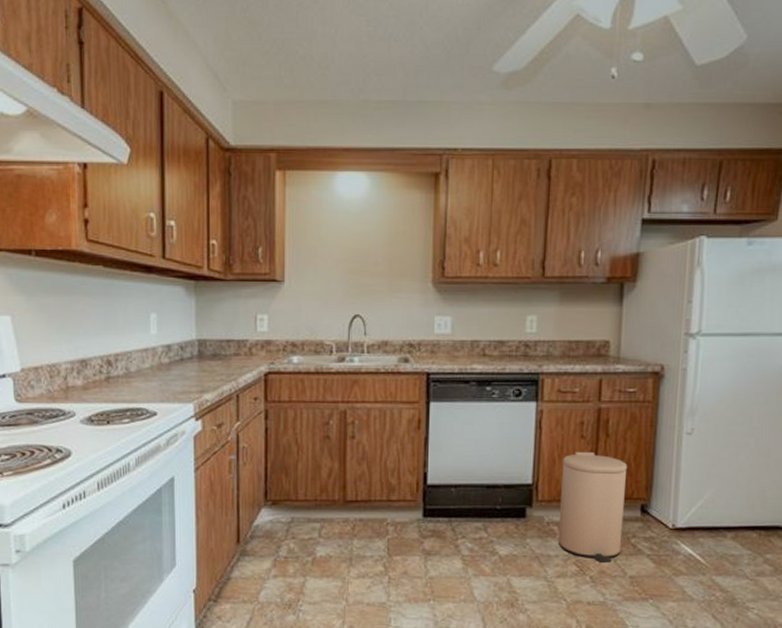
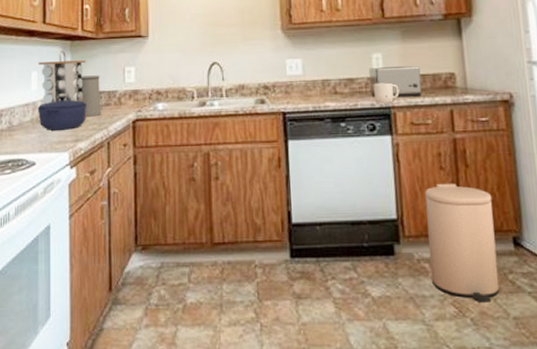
cooking pot: none [157,341,214,380] -> present [37,95,87,130]
spice rack: none [158,291,216,368] -> present [38,50,89,118]
canister: none [207,321,229,367] -> present [81,75,100,117]
toaster: none [520,330,575,364] -> present [369,65,422,97]
mug: none [523,347,551,369] -> present [373,82,400,103]

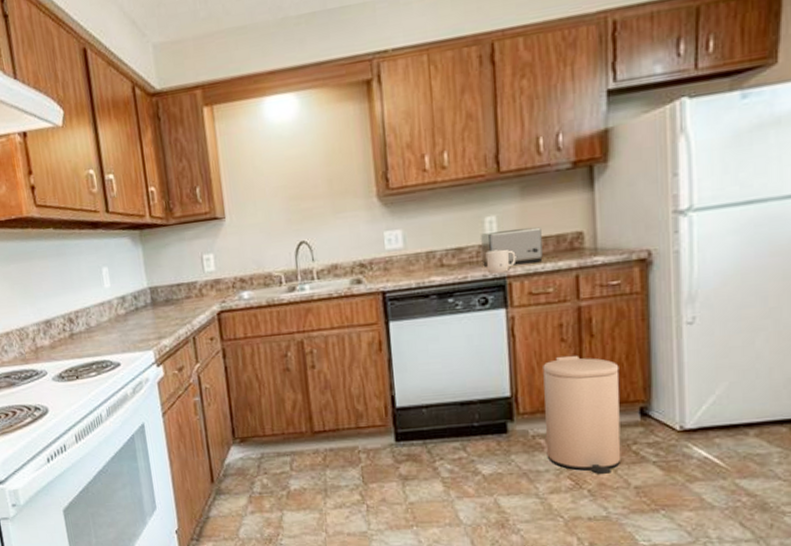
cooking pot: present [37,95,87,130] -> none [114,290,167,329]
spice rack: present [38,50,89,118] -> none [107,241,170,314]
canister: present [81,75,100,117] -> none [156,266,182,312]

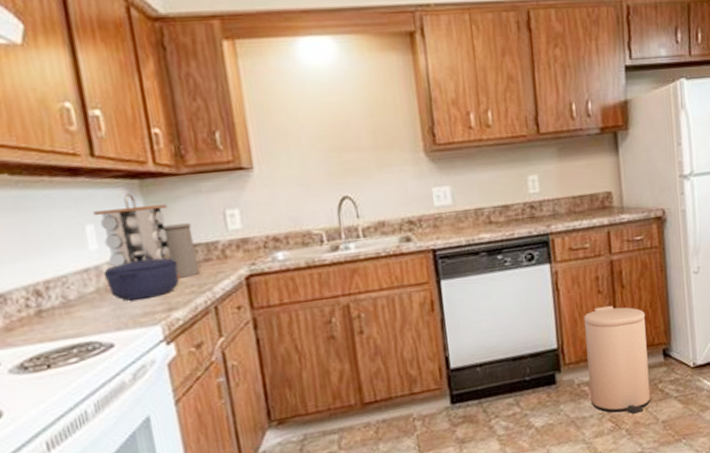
spice rack: none [107,241,170,314] -> present [93,193,183,280]
cooking pot: none [114,290,167,329] -> present [103,252,179,301]
canister: none [156,266,182,312] -> present [163,223,199,278]
toaster: present [481,227,543,267] -> none [525,186,580,224]
mug: present [485,248,517,274] -> none [530,206,557,231]

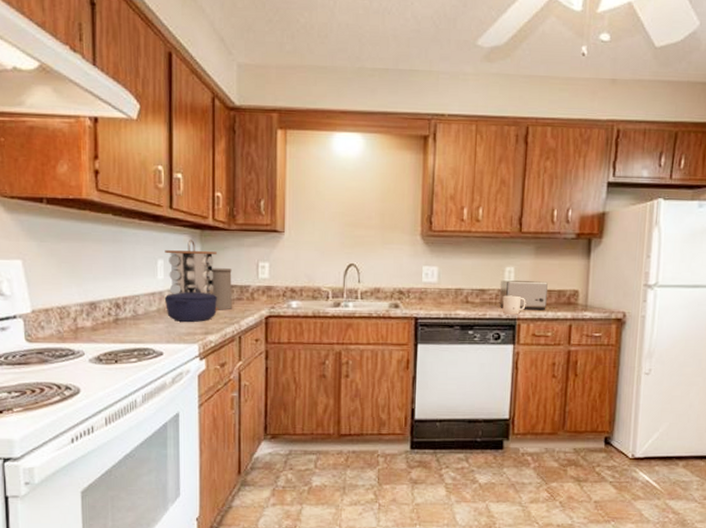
toaster: none [525,186,580,224] -> present [499,280,548,311]
mug: none [530,206,557,231] -> present [502,295,526,315]
pedal bin: present [584,306,651,414] -> none [531,389,593,489]

